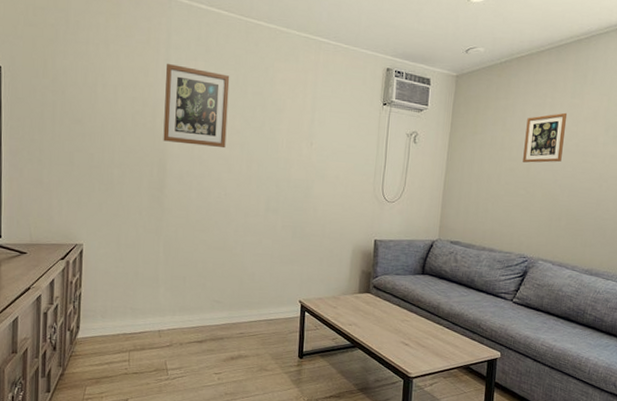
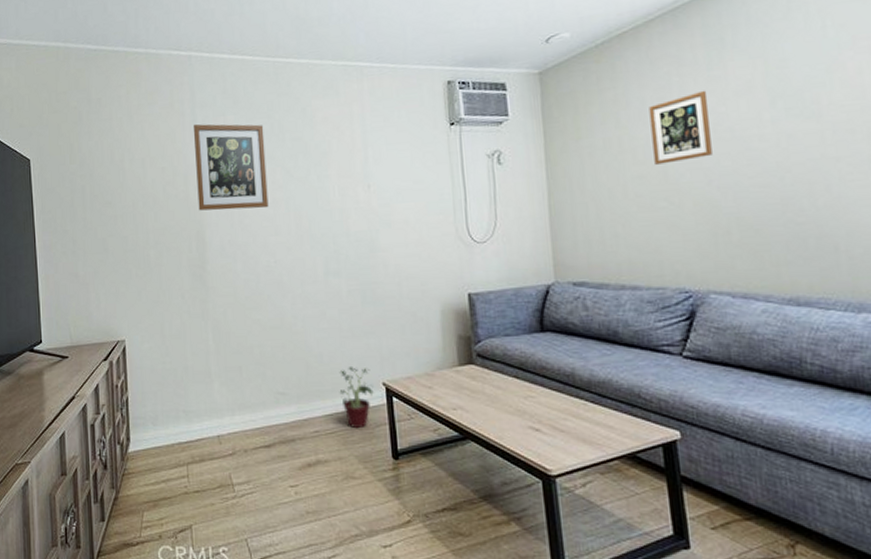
potted plant: none [264,286,291,334] -> present [339,367,374,429]

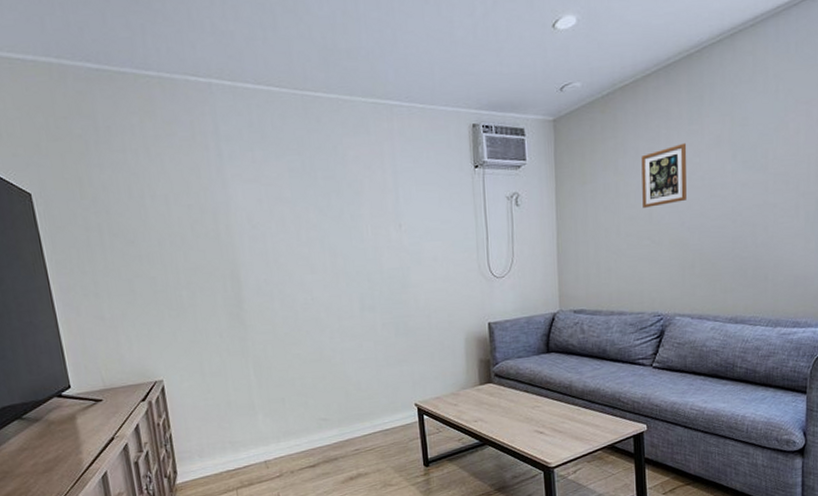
wall art: present [193,124,269,211] -> none [218,158,303,250]
potted plant: present [339,367,374,429] -> none [376,392,407,445]

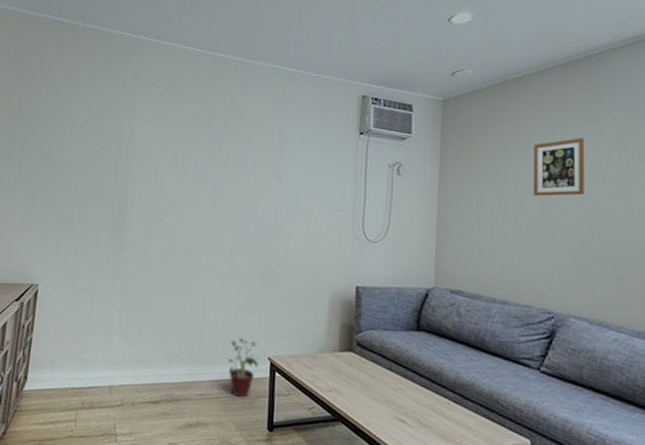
potted plant: none [376,392,407,445] -> present [227,338,259,398]

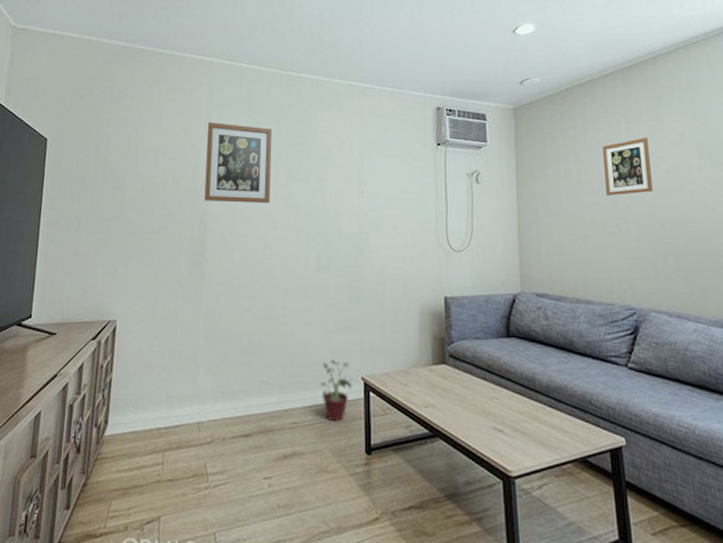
wall art: none [125,99,195,183] -> present [204,121,273,204]

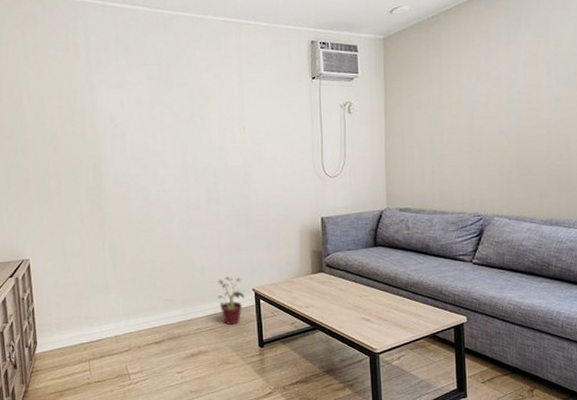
wall art: present [204,121,273,204] -> none [88,66,158,146]
picture frame: present [602,137,653,195] -> none [463,60,505,118]

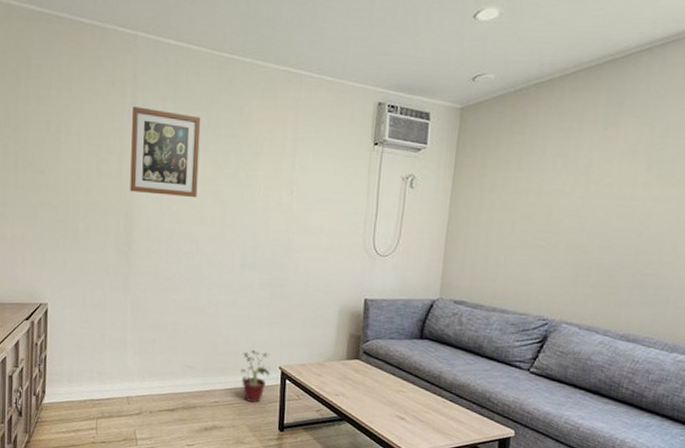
wall art: none [88,66,158,146] -> present [130,105,201,198]

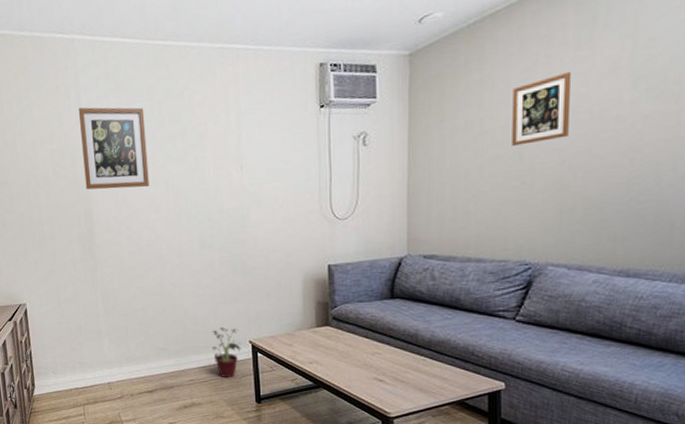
picture frame: none [542,147,599,209] -> present [512,71,572,146]

